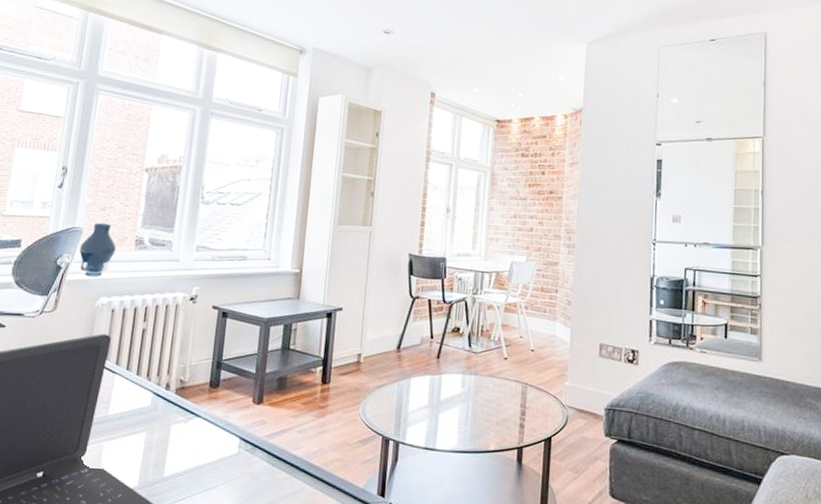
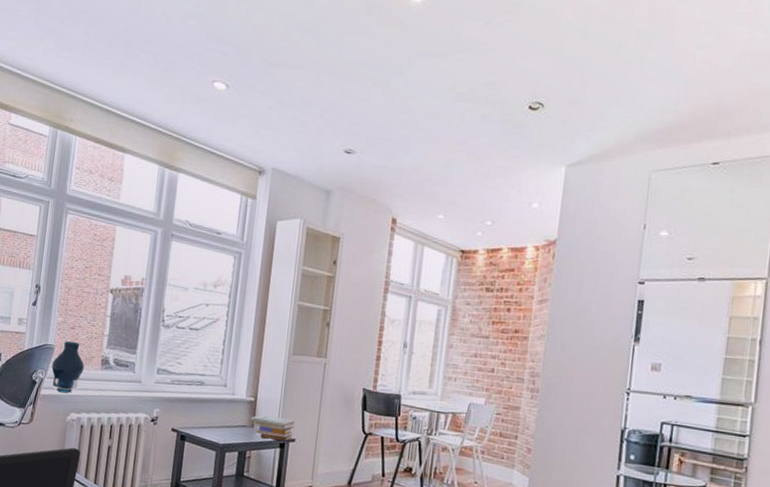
books: none [297,286,342,311] -> present [251,415,295,441]

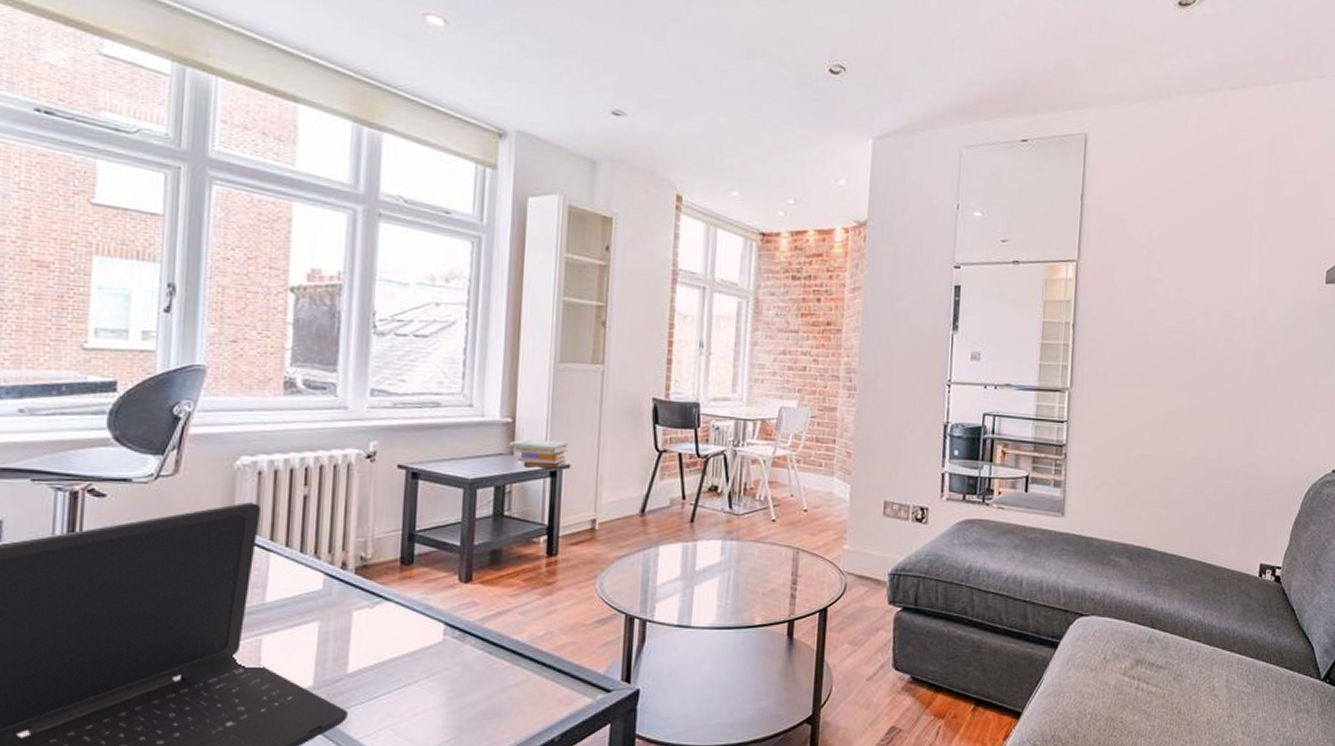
vase: present [51,341,84,393] -> none [204,358,257,430]

